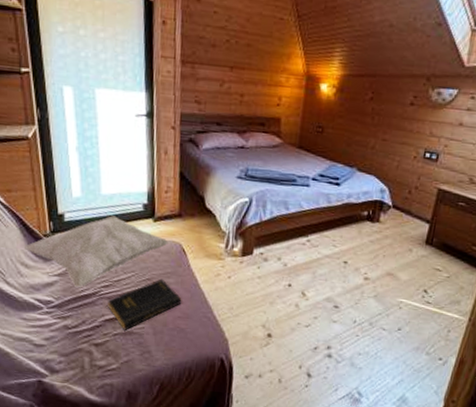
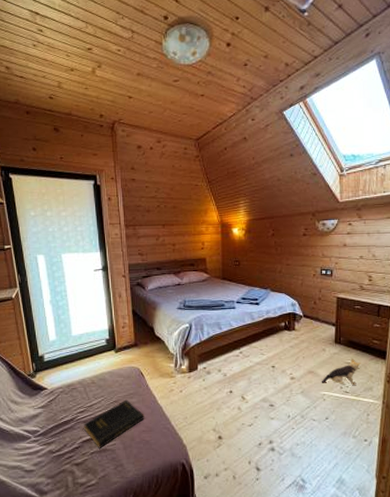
decorative pillow: present [23,215,170,287] -> none [12,352,130,415]
plush toy: none [400,264,452,297] -> present [321,358,361,386]

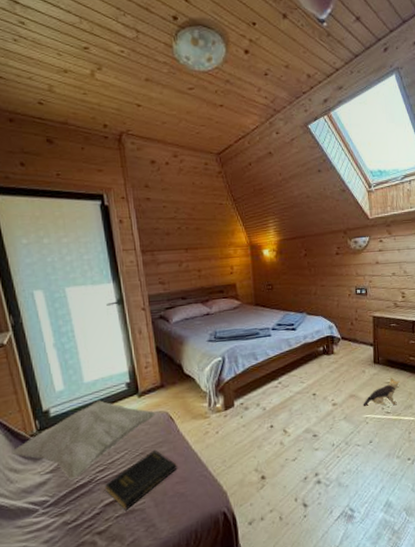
decorative pillow: none [12,352,130,415] -> present [10,400,157,479]

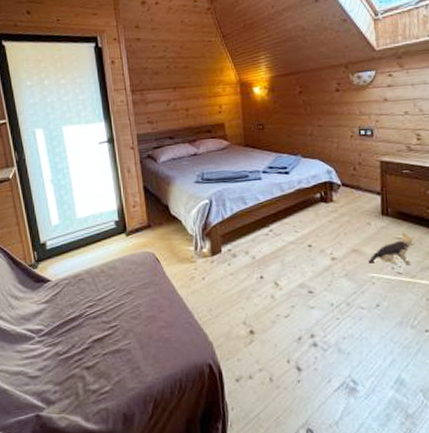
decorative pillow: present [10,400,157,479] -> none [12,237,143,311]
book: present [105,449,177,510] -> none [94,290,163,349]

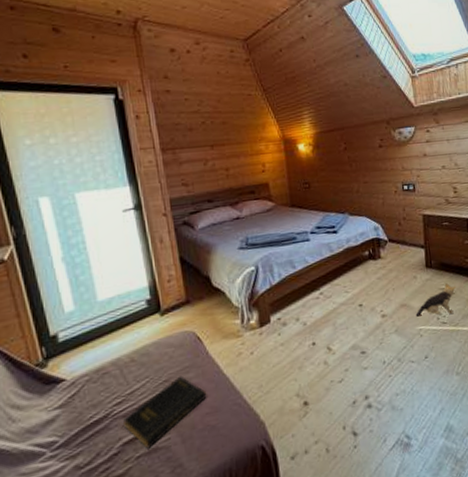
book: none [94,290,163,349] -> present [123,376,207,449]

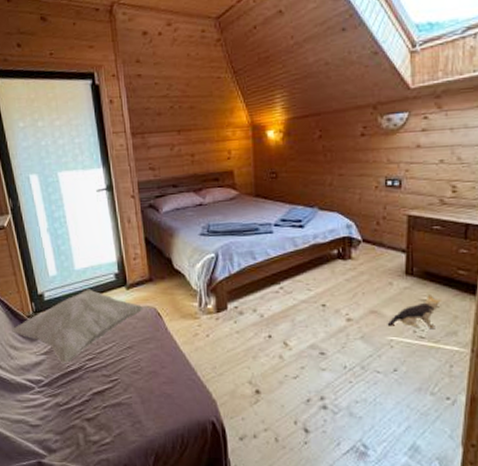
decorative pillow: none [12,321,182,415] -> present [11,289,145,363]
book: present [123,376,207,449] -> none [94,345,165,402]

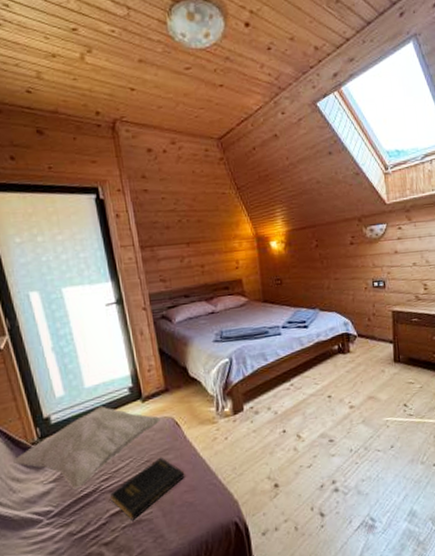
book: none [94,345,165,402] -> present [110,457,185,521]
plush toy: present [387,293,441,330] -> none [382,376,423,409]

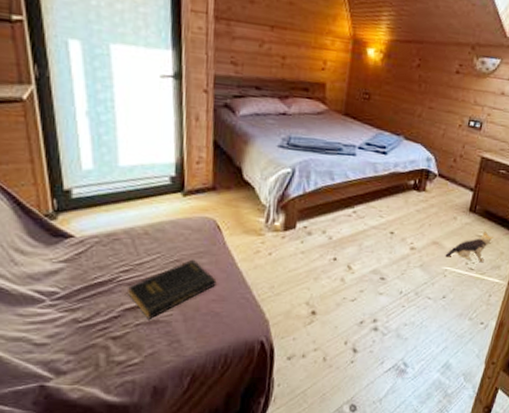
decorative pillow: present [12,406,162,489] -> none [18,190,202,274]
plush toy: none [382,376,423,409] -> present [445,230,493,263]

